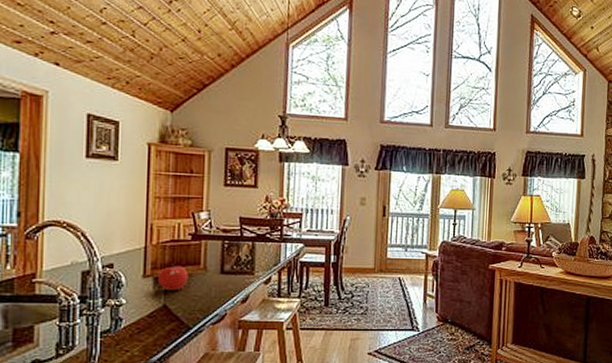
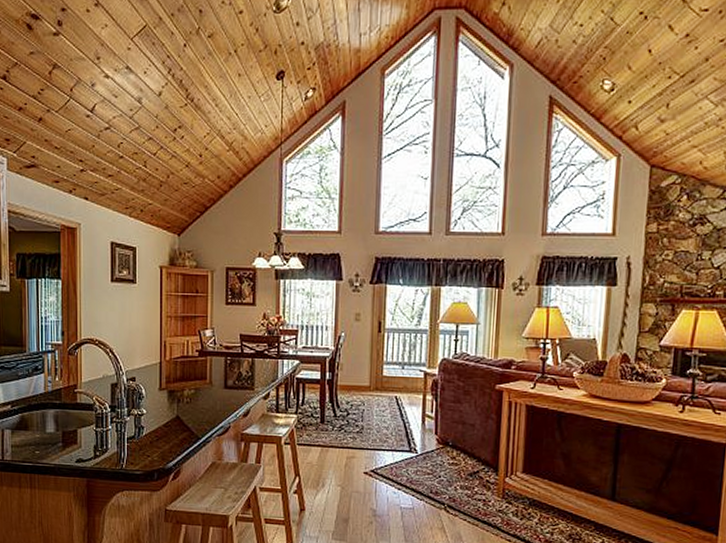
fruit: present [158,262,188,291] -> none [172,377,197,404]

